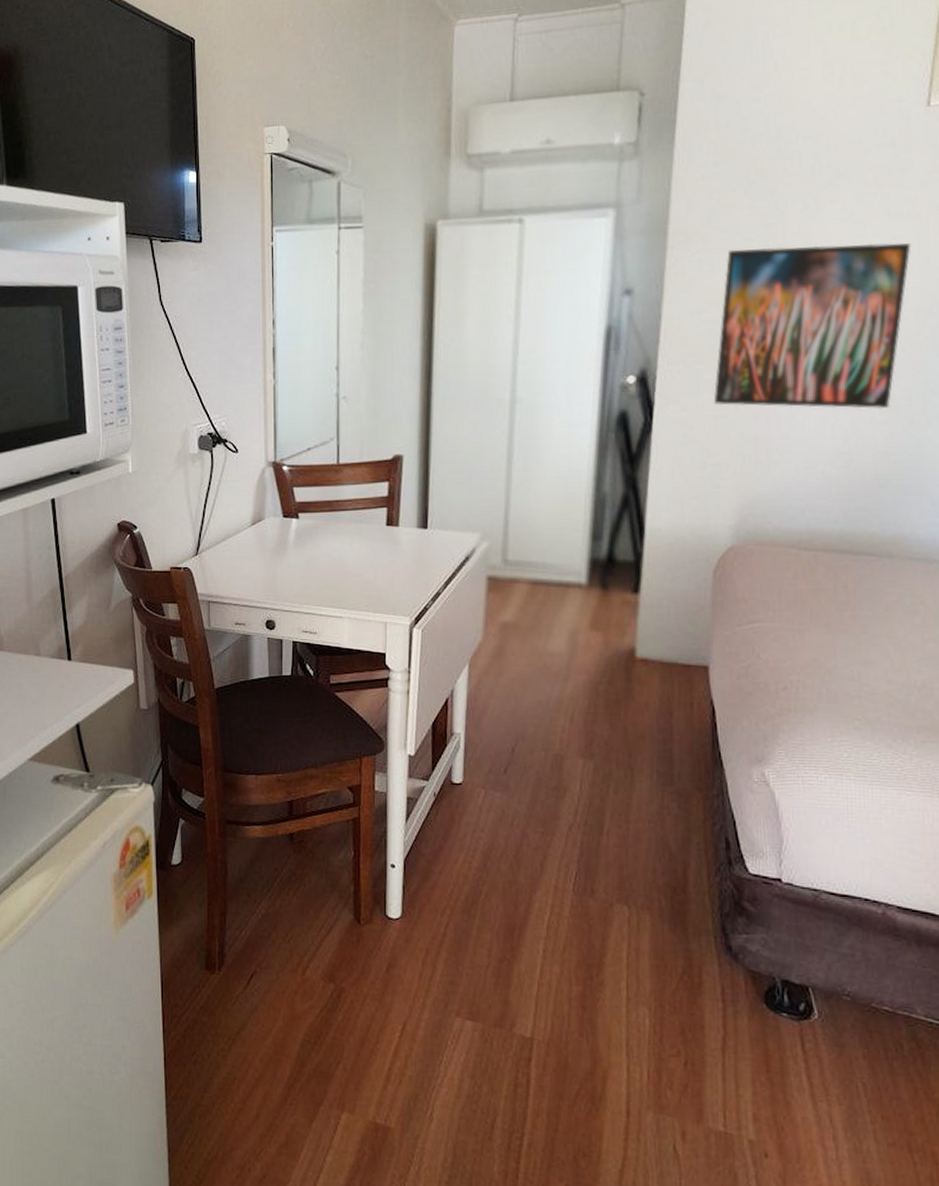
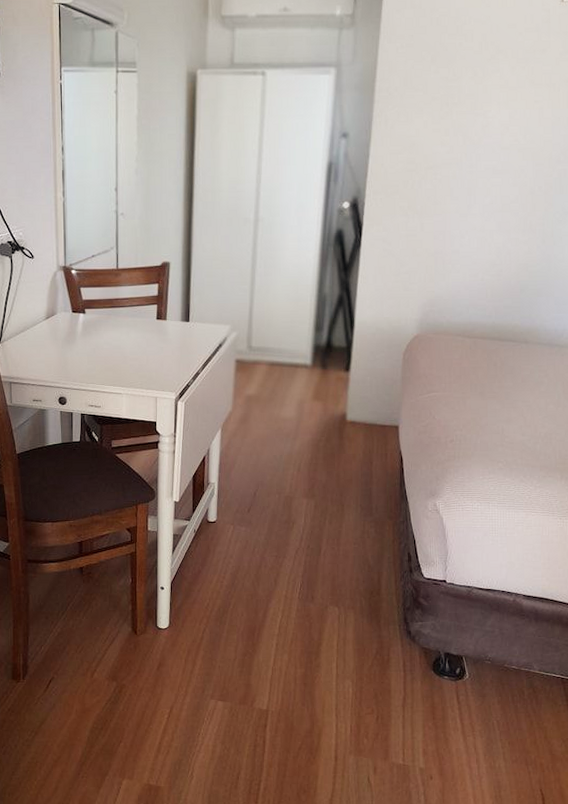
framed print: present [713,242,912,409] -> none [406,105,547,232]

